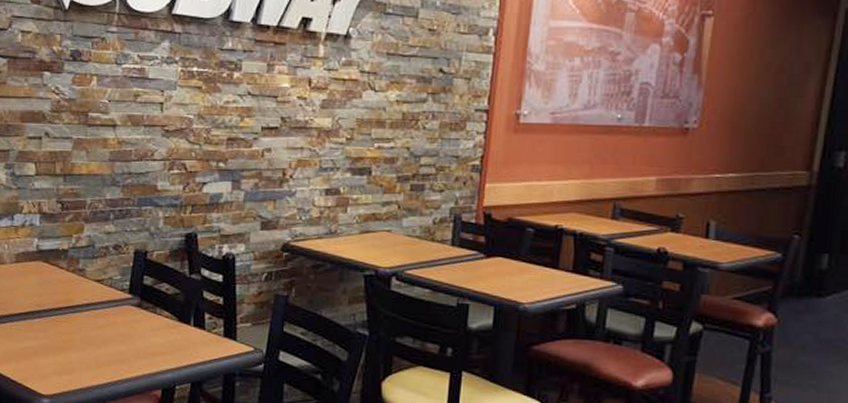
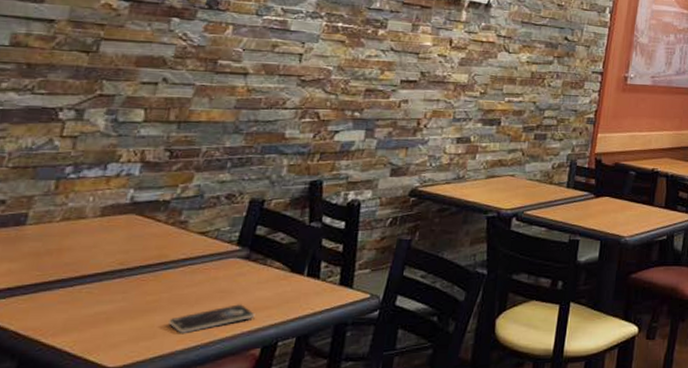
smartphone: none [83,348,153,371] -> present [168,304,255,333]

